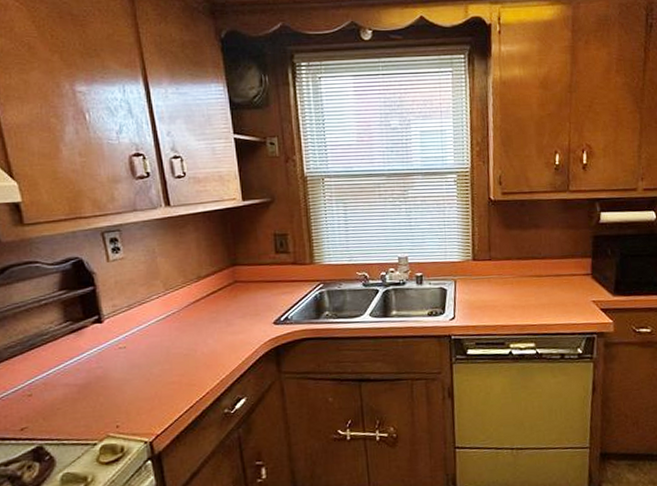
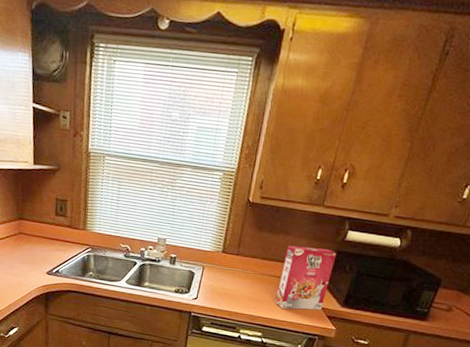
cereal box: none [541,236,595,310] -> present [275,245,337,310]

